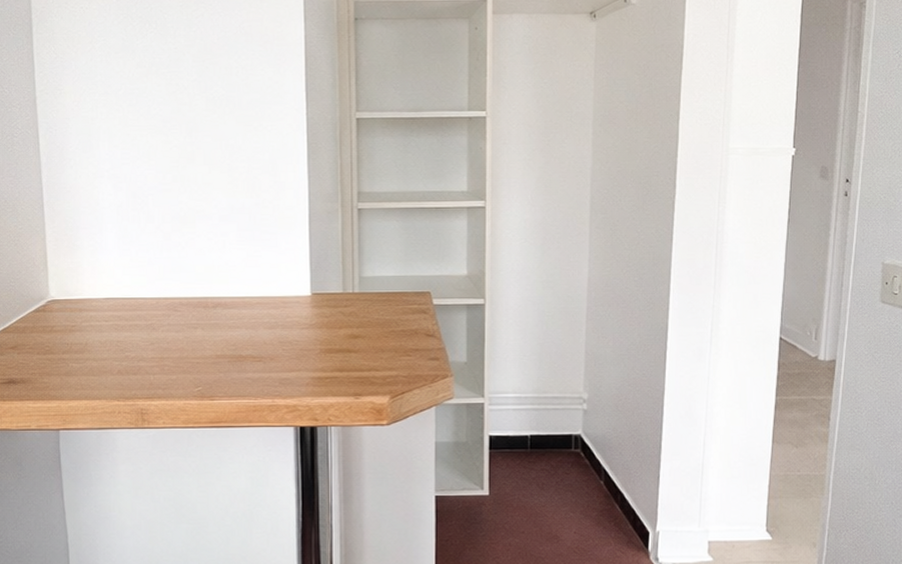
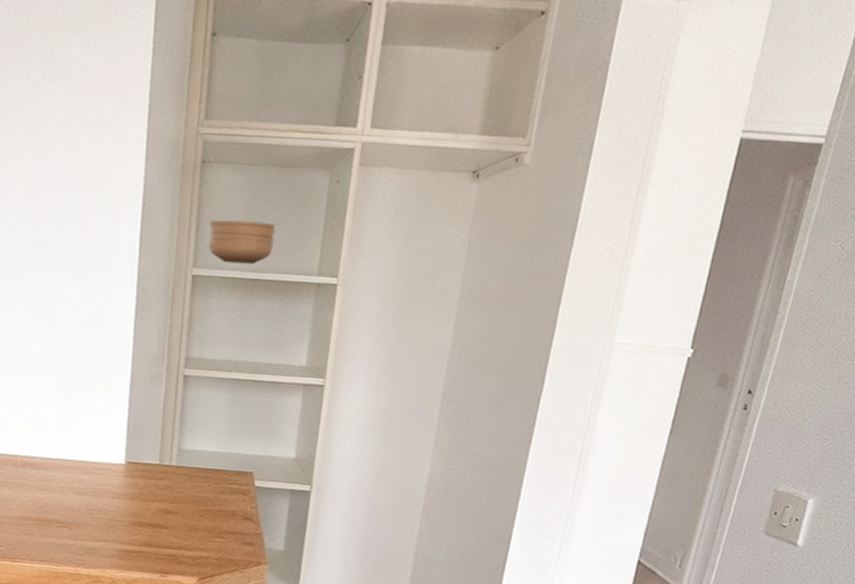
bowl: none [368,67,427,105] -> present [208,220,276,265]

